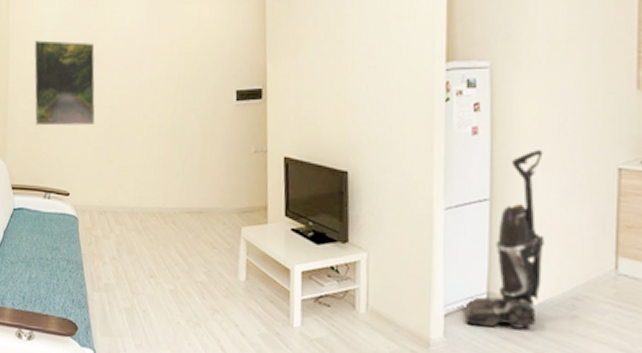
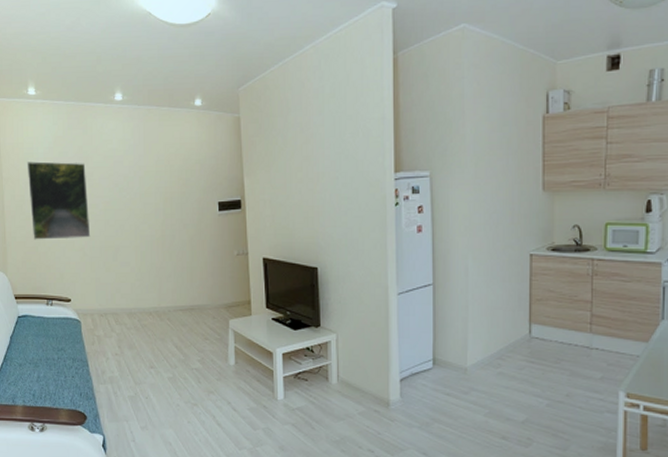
vacuum cleaner: present [464,149,545,330] -> none [416,241,476,387]

